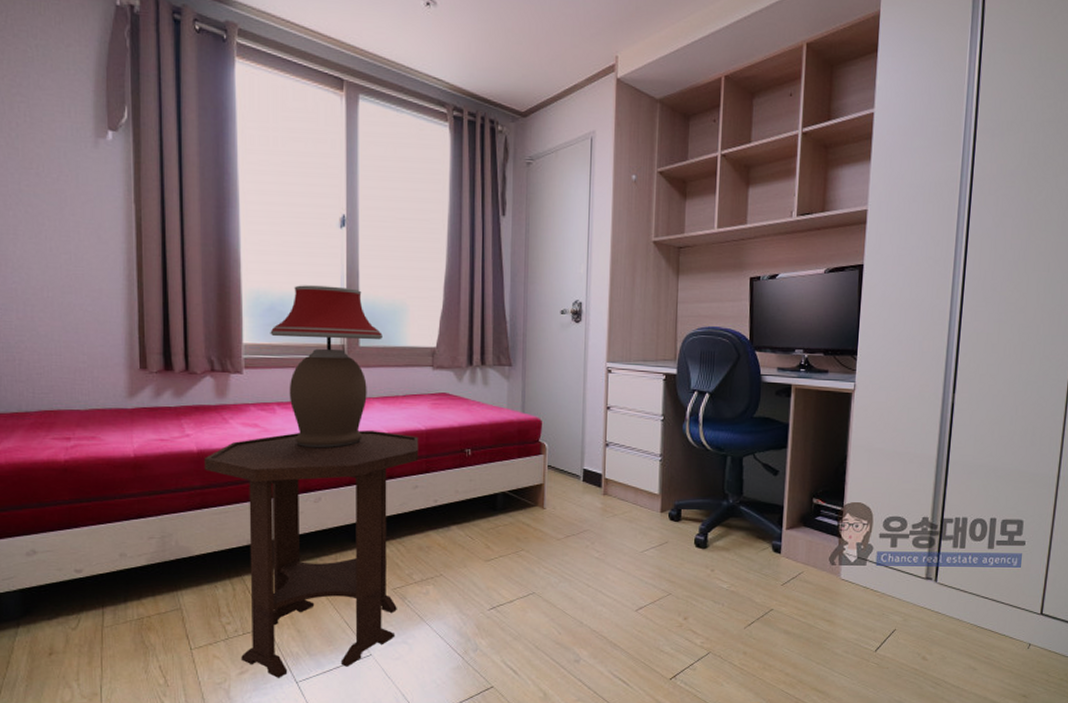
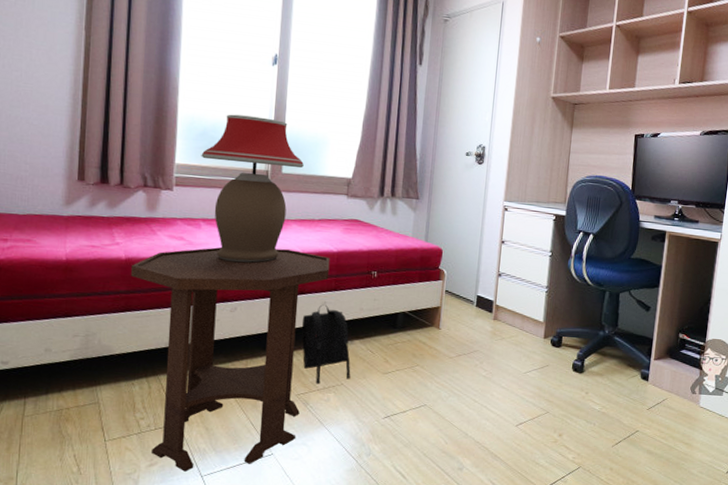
backpack: none [392,489,450,577] -> present [301,304,351,385]

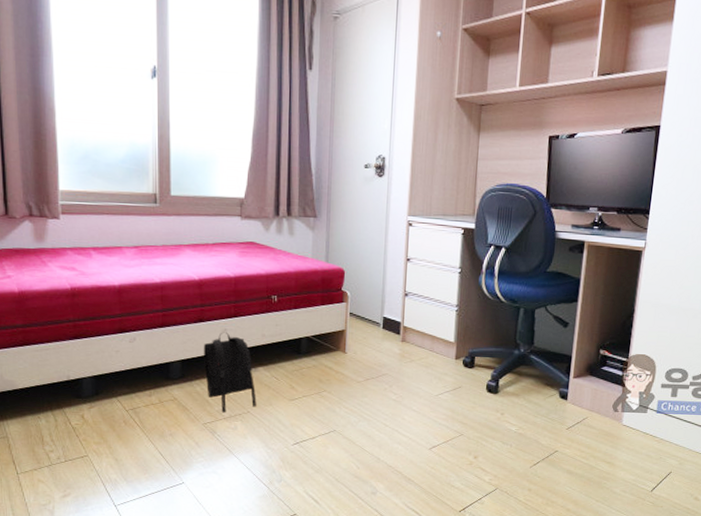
side table: present [131,247,330,472] -> none [26,276,228,502]
table lamp: present [201,114,304,263] -> none [85,134,193,292]

